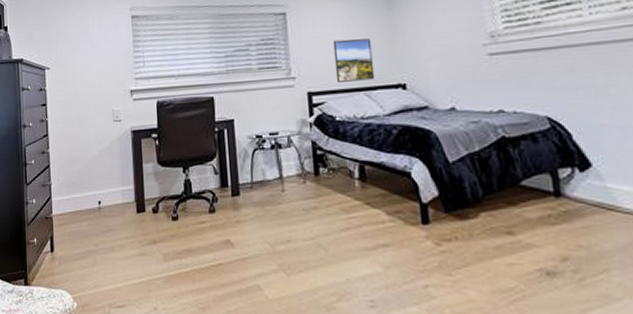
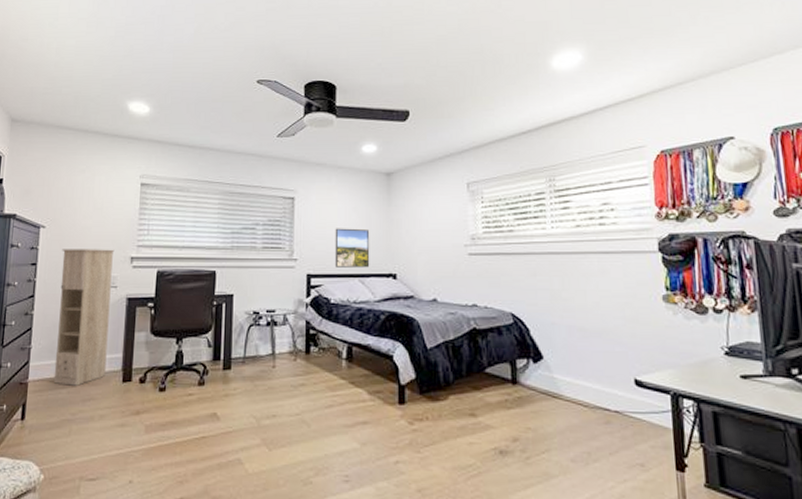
storage cabinet: none [67,84,120,218] -> present [53,249,115,386]

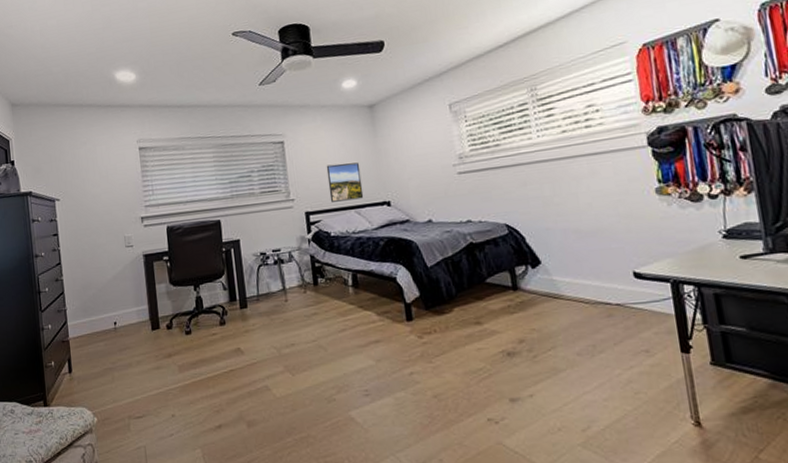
storage cabinet: present [53,249,115,386] -> none [78,212,136,339]

